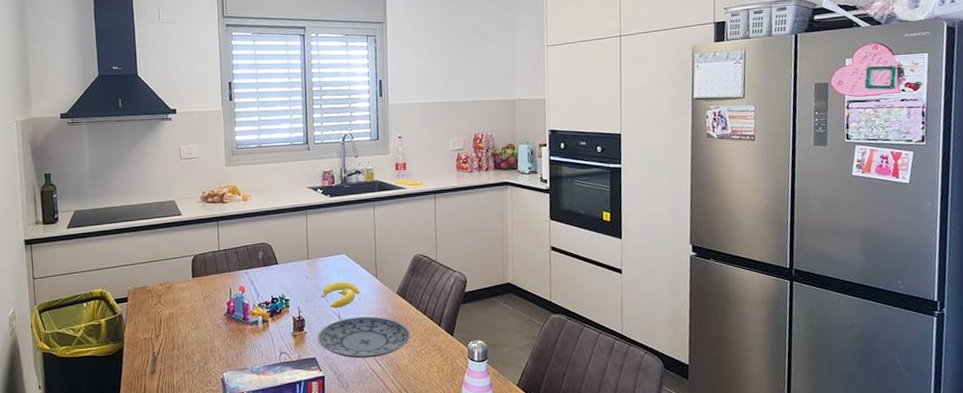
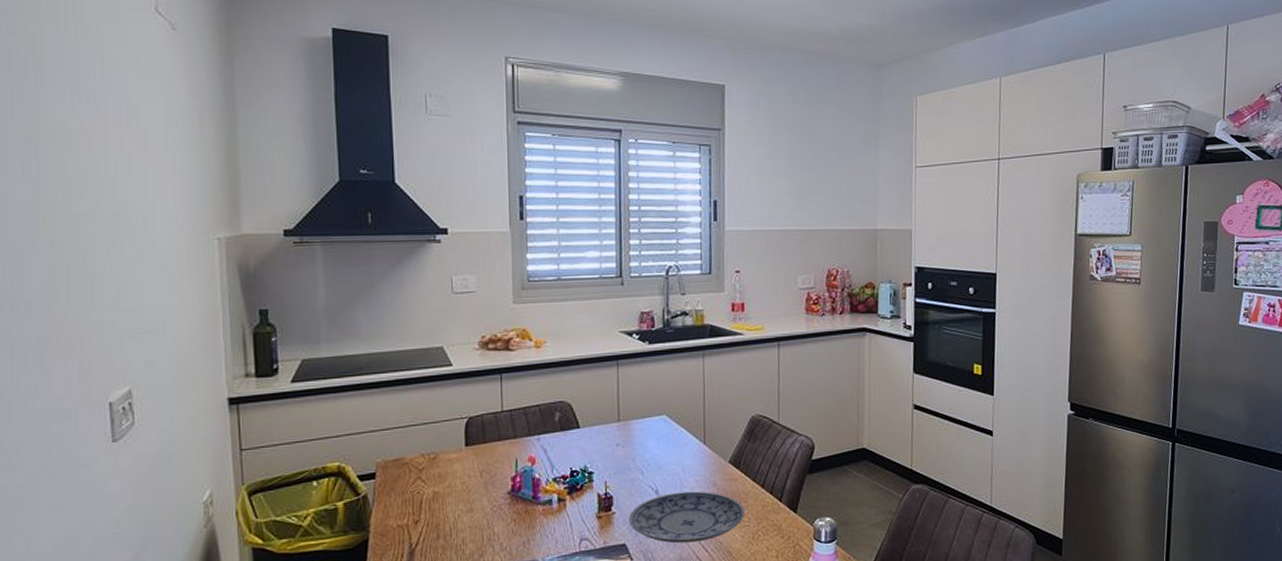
banana: present [320,281,360,309] -> none [633,448,683,483]

